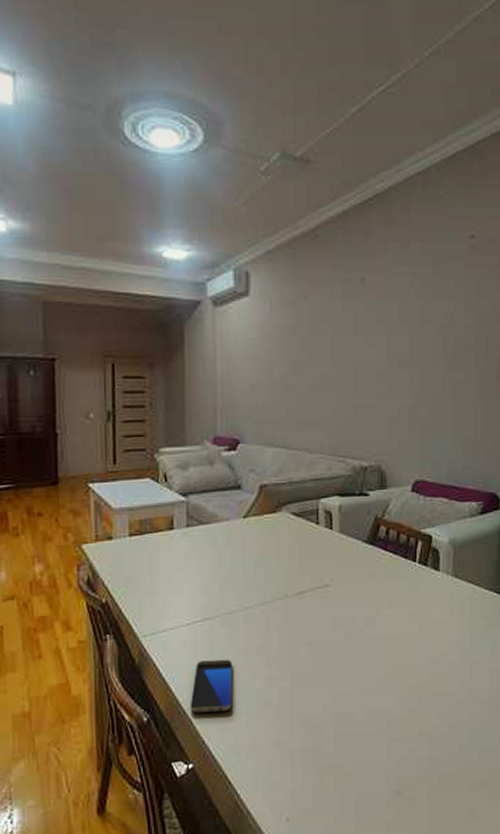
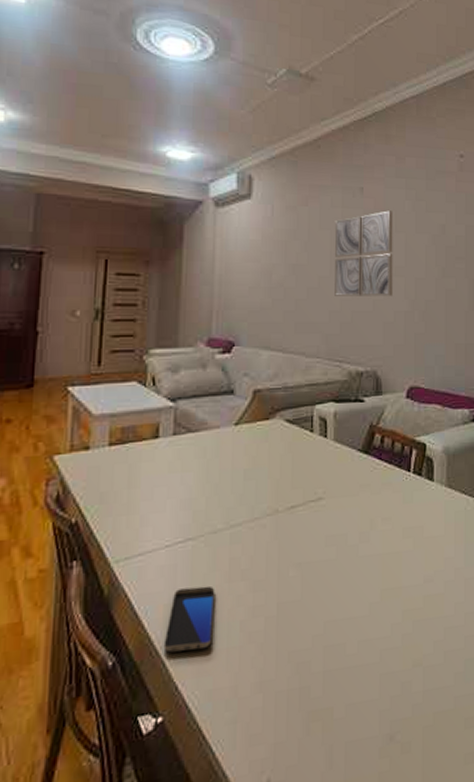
wall art: none [335,301,397,392] -> present [334,210,393,297]

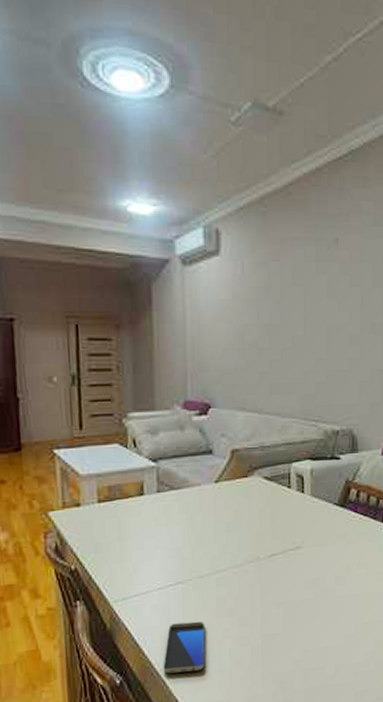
wall art: present [334,210,393,297] -> none [308,263,371,356]

